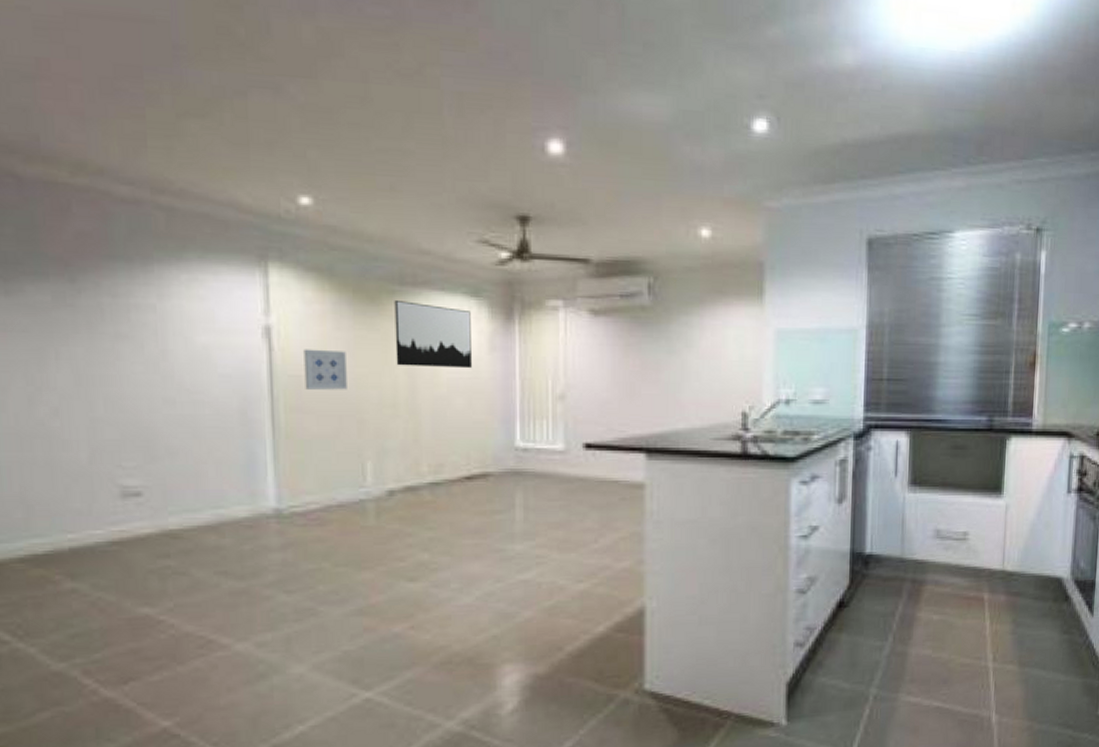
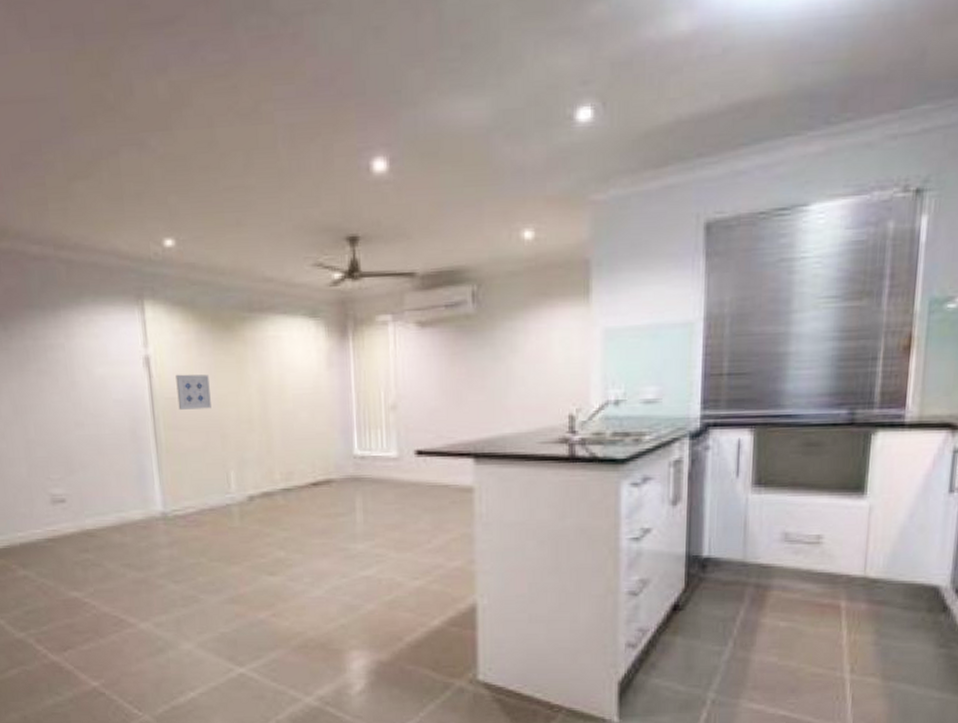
wall art: present [394,299,472,369] -> none [245,325,313,385]

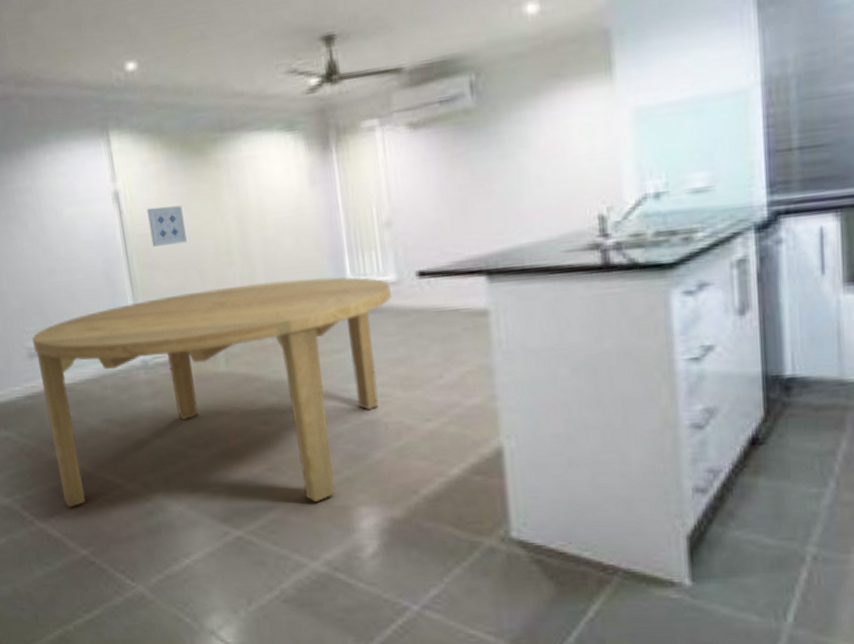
dining table: none [56,449,392,645] -> present [32,277,391,508]

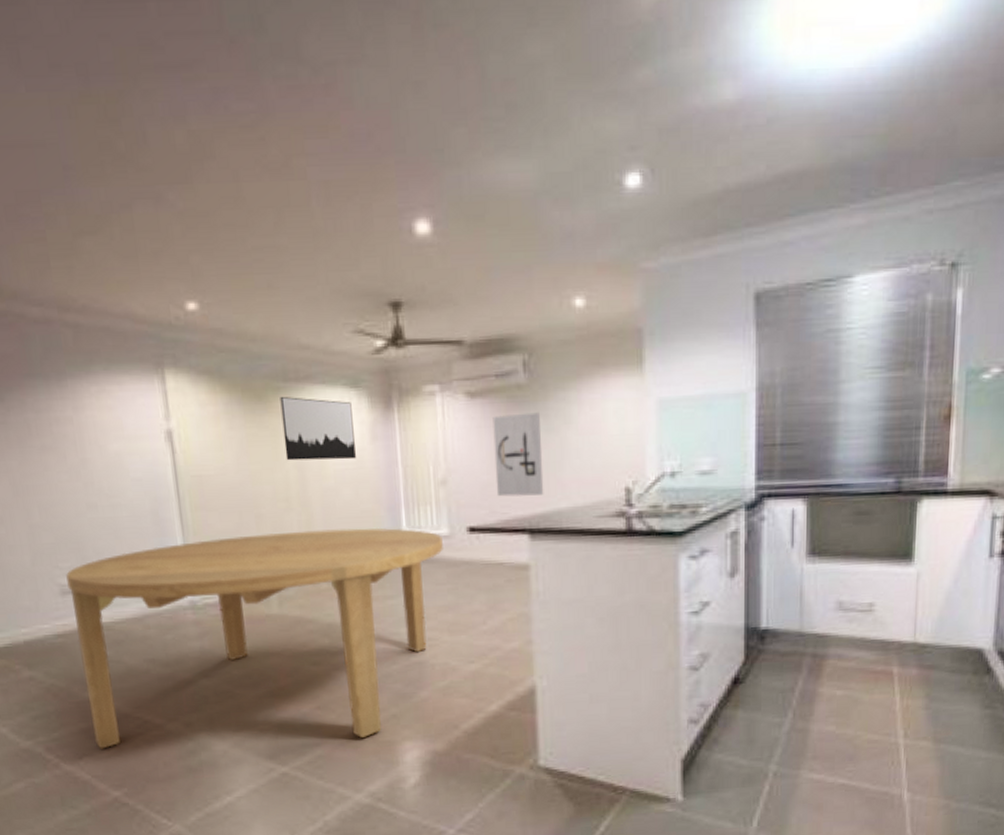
wall art: present [147,205,187,247] -> none [202,449,244,488]
wall art: none [217,146,295,213] -> present [280,396,356,461]
wall art: none [438,138,502,236] -> present [492,412,544,497]

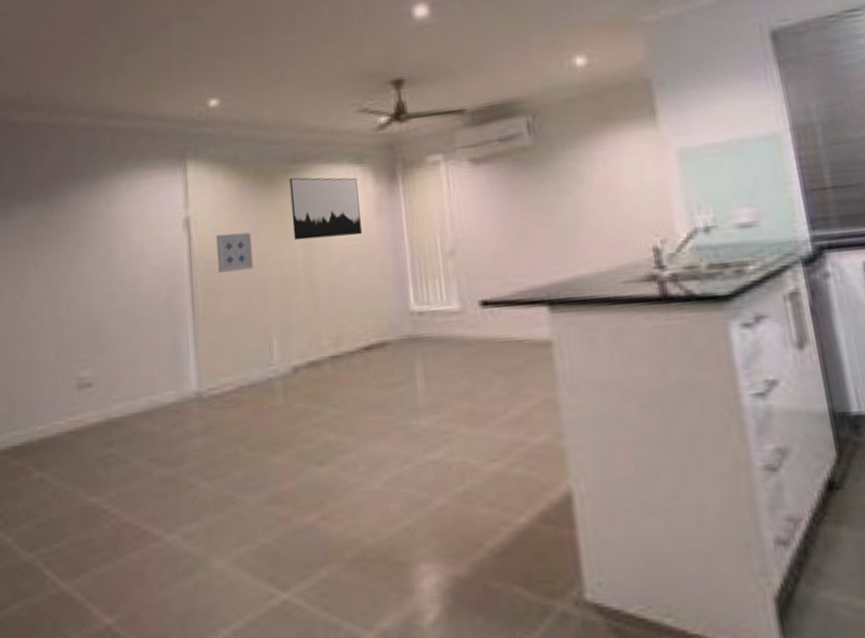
dining table: present [66,527,443,749] -> none [84,305,455,565]
wall art: none [202,449,244,488] -> present [216,232,253,273]
wall art: present [492,412,544,497] -> none [499,173,562,266]

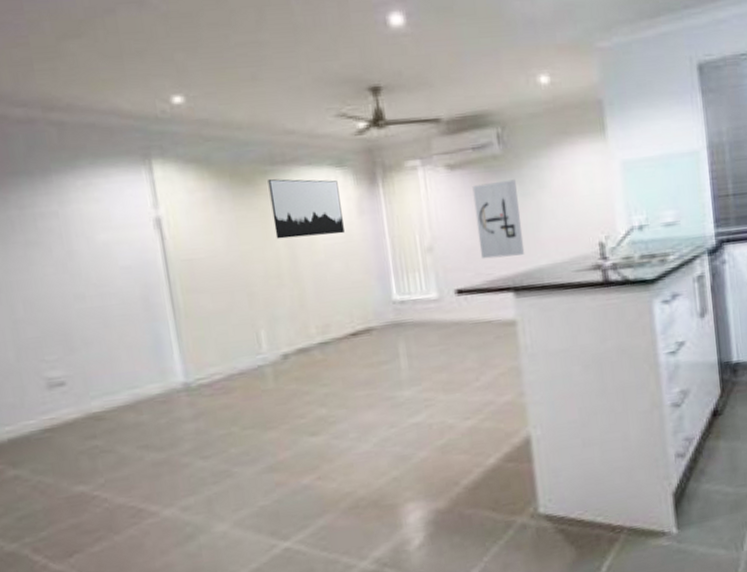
wall art: present [216,232,253,273] -> none [192,232,235,271]
wall art: none [499,173,562,266] -> present [472,179,525,259]

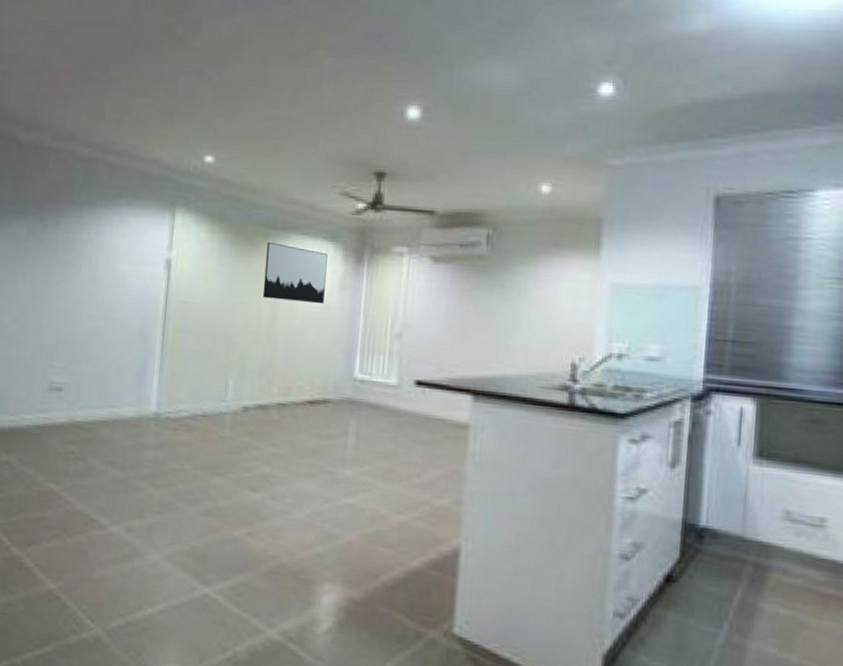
wall art: present [472,179,525,259] -> none [446,281,497,360]

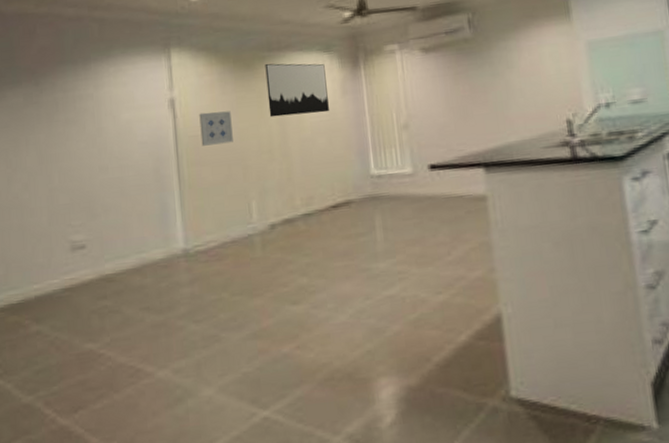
wall art: none [190,279,225,316] -> present [199,111,233,146]

